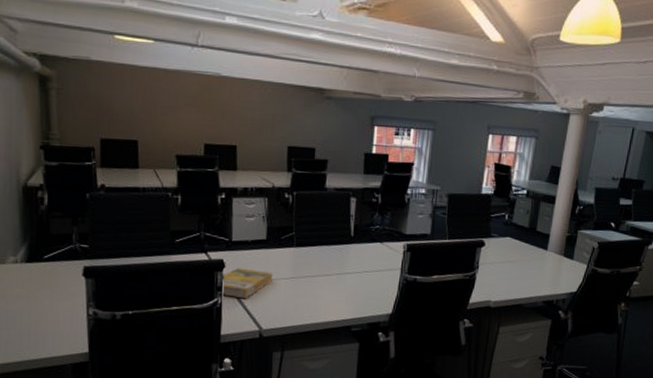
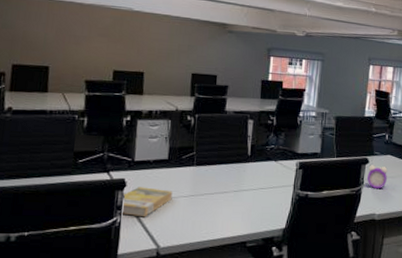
alarm clock: none [482,248,506,275] -> present [367,165,387,189]

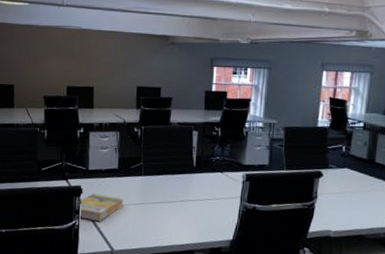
alarm clock: present [367,165,387,189] -> none [321,178,345,205]

